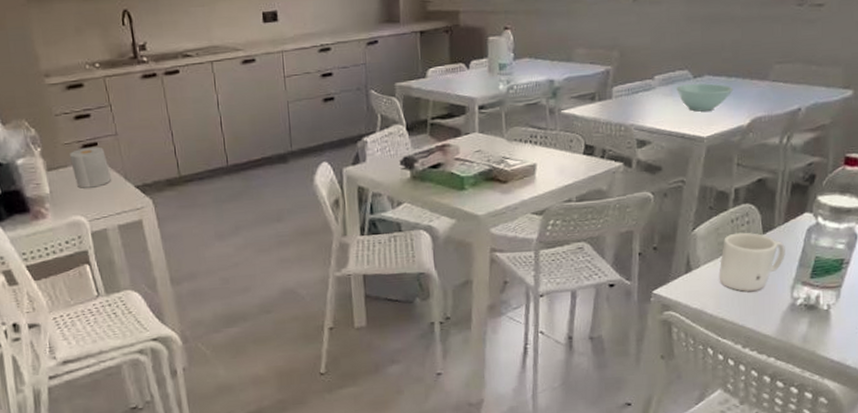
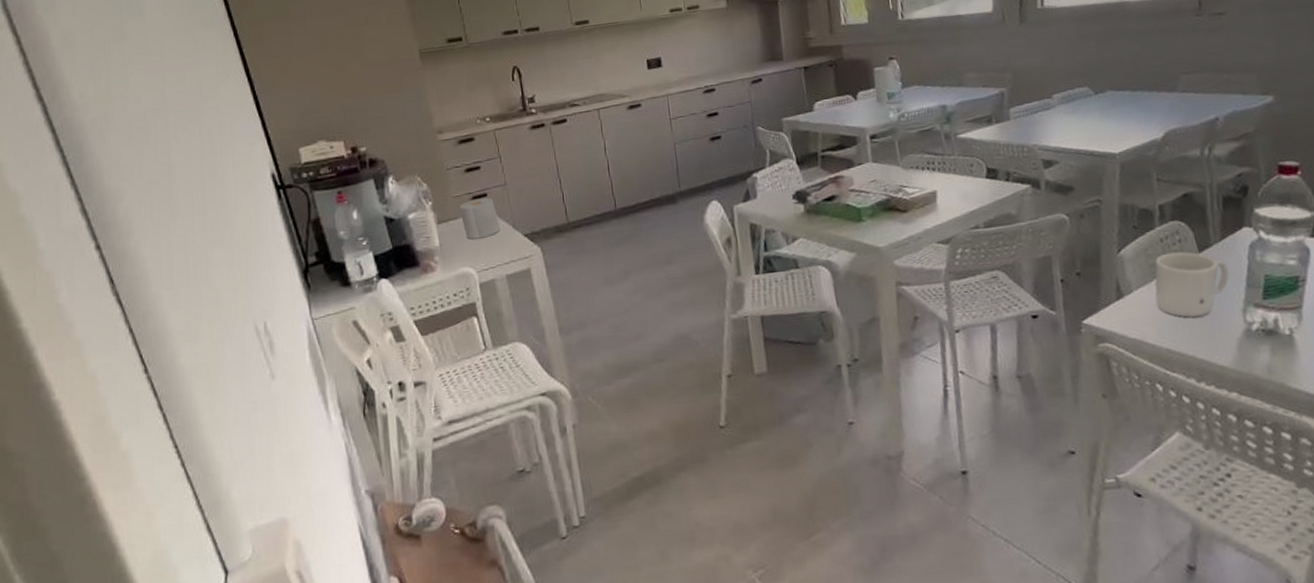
bowl: present [676,83,733,112] -> none [1077,98,1140,128]

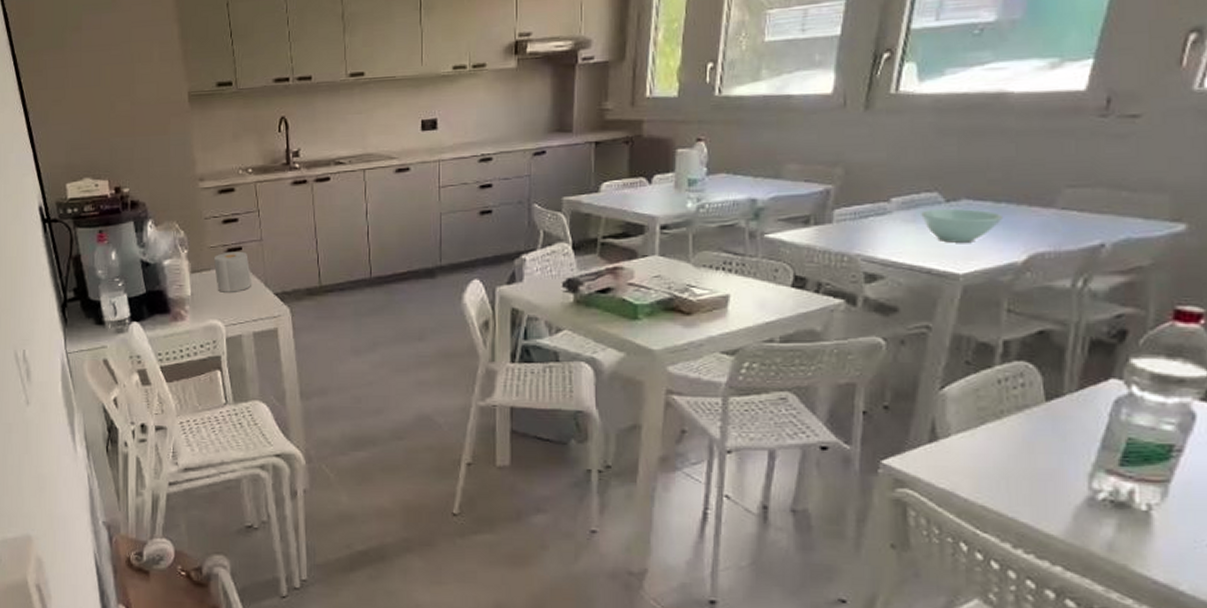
bowl: none [1077,98,1140,128] -> present [921,209,1002,243]
mug: present [1154,251,1229,318] -> none [978,397,1080,474]

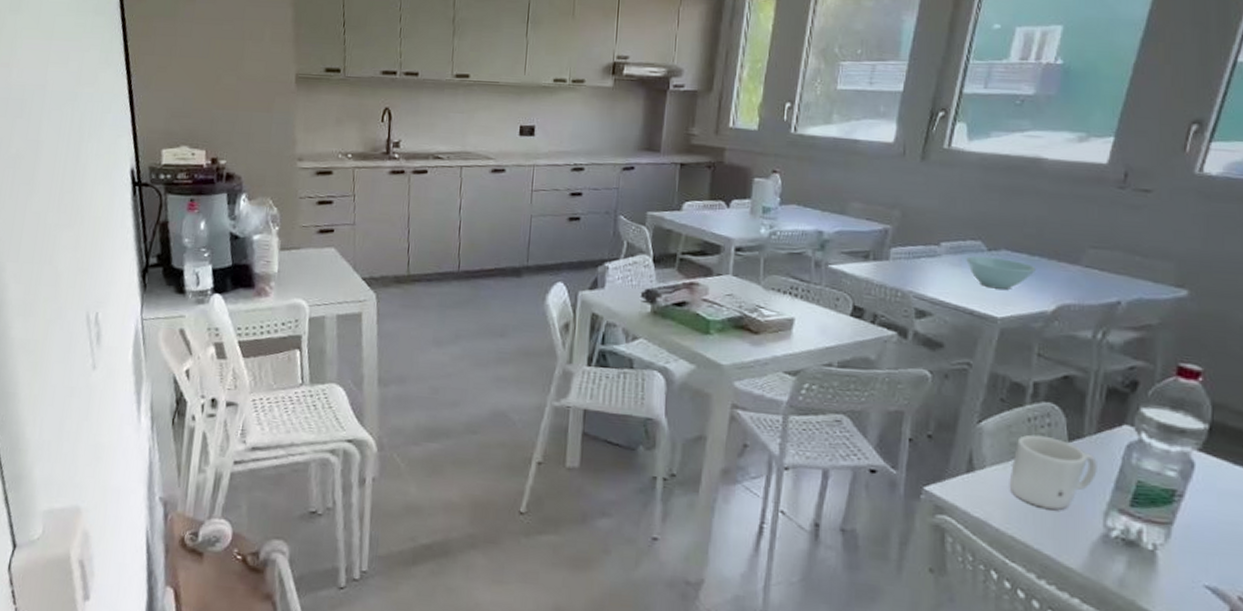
paper towel roll: present [213,251,251,292] -> none [304,232,341,274]
mug: none [978,397,1080,474] -> present [1009,434,1097,510]

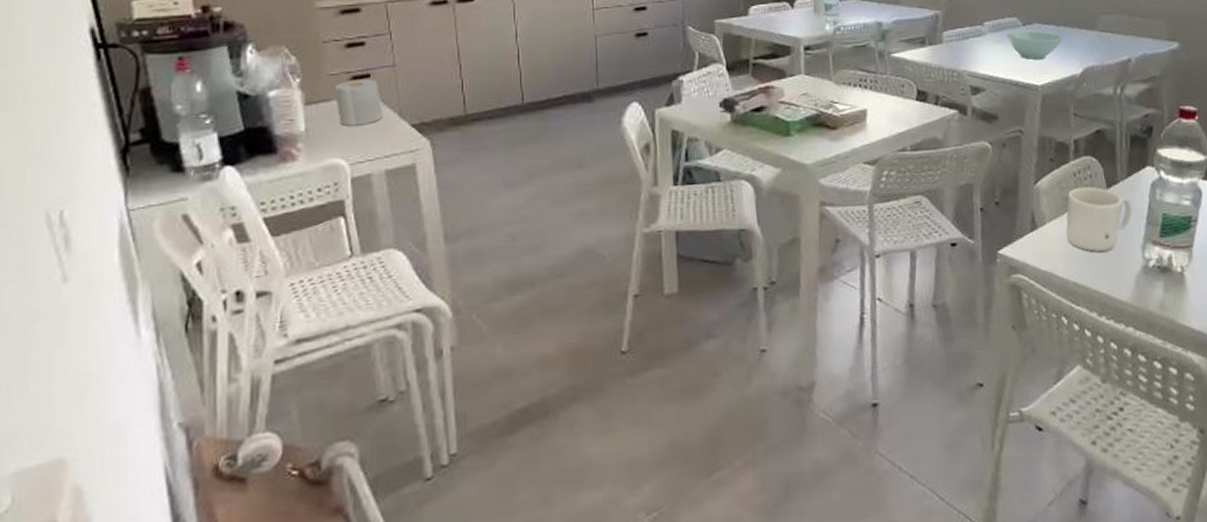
paper towel roll: none [304,232,341,274] -> present [334,78,382,126]

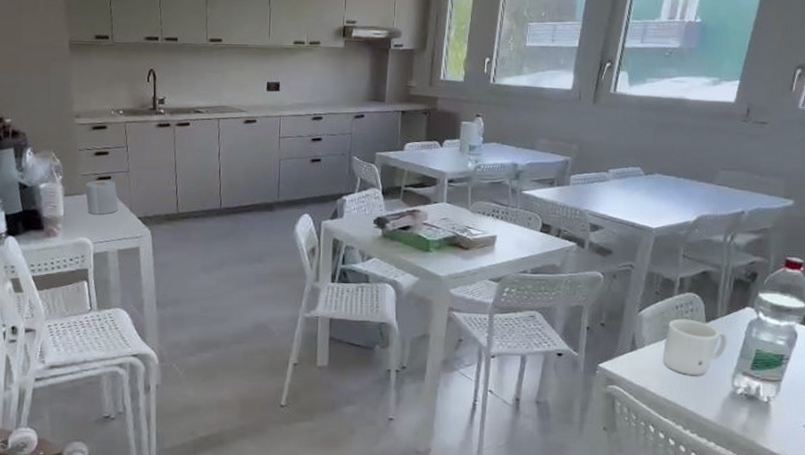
bowl: present [1006,31,1063,59] -> none [629,180,681,205]

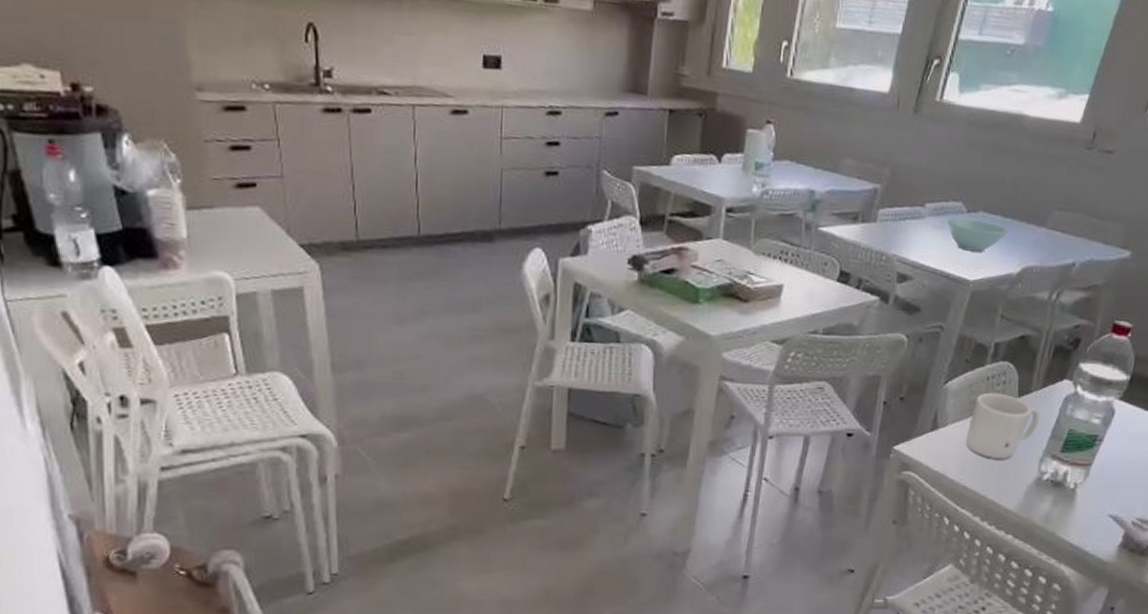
paper towel roll: present [85,179,118,215] -> none [217,187,269,239]
bowl: none [629,180,681,205] -> present [947,218,1007,252]

